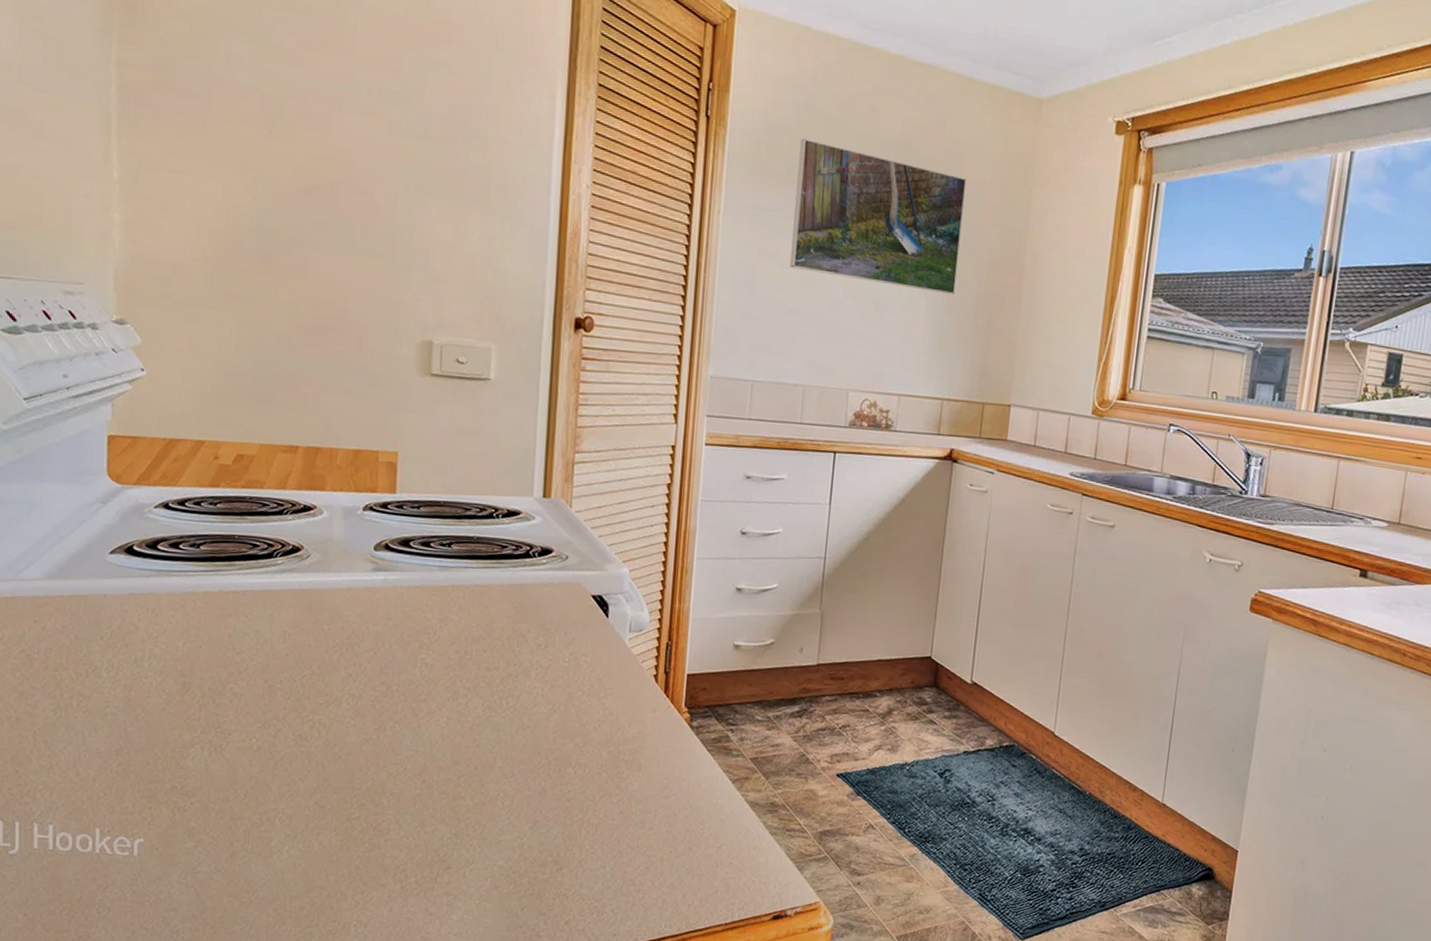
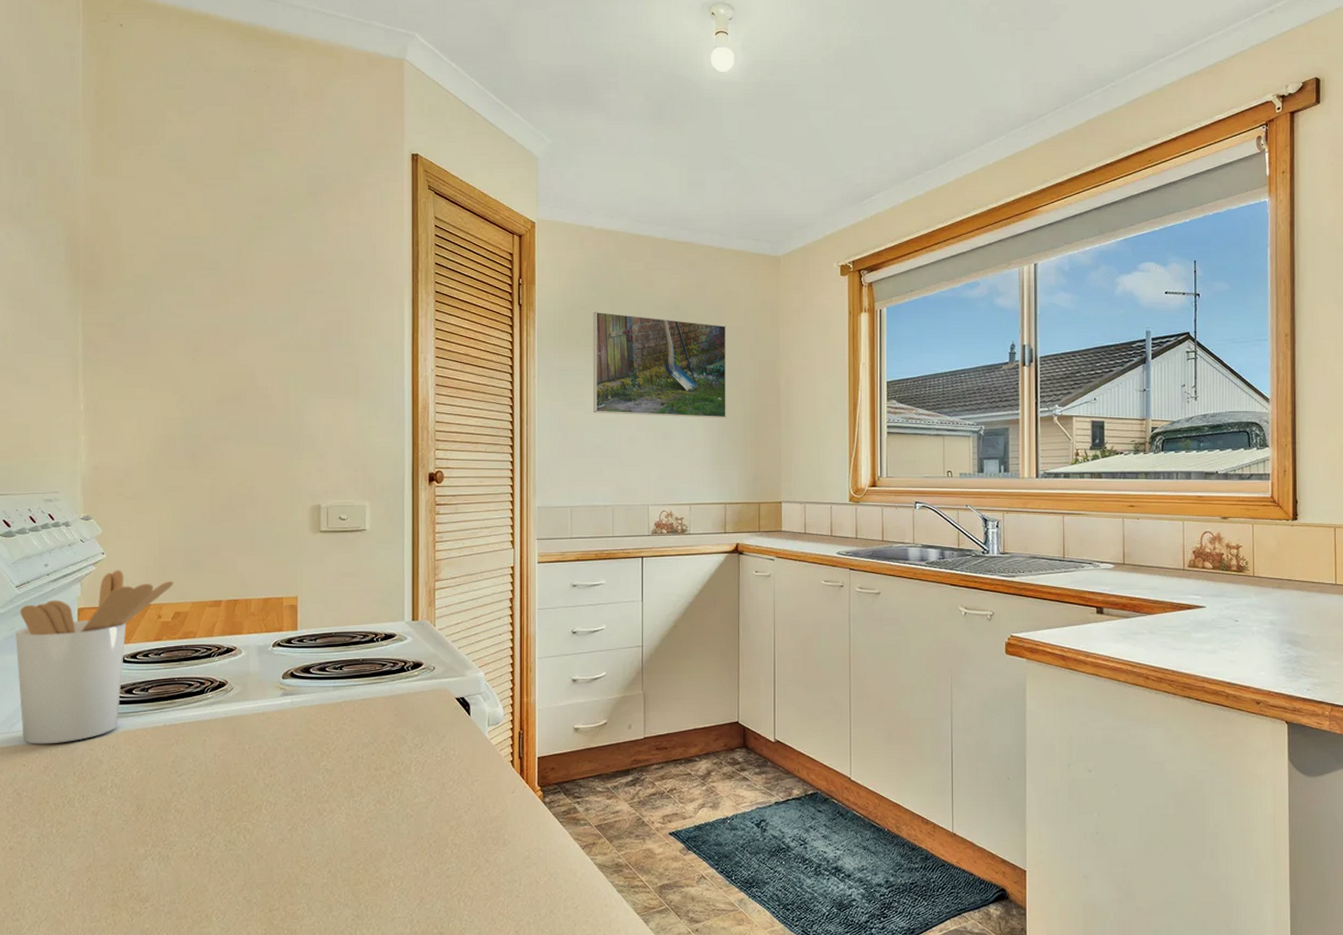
utensil holder: none [24,392,236,600] -> present [16,570,174,744]

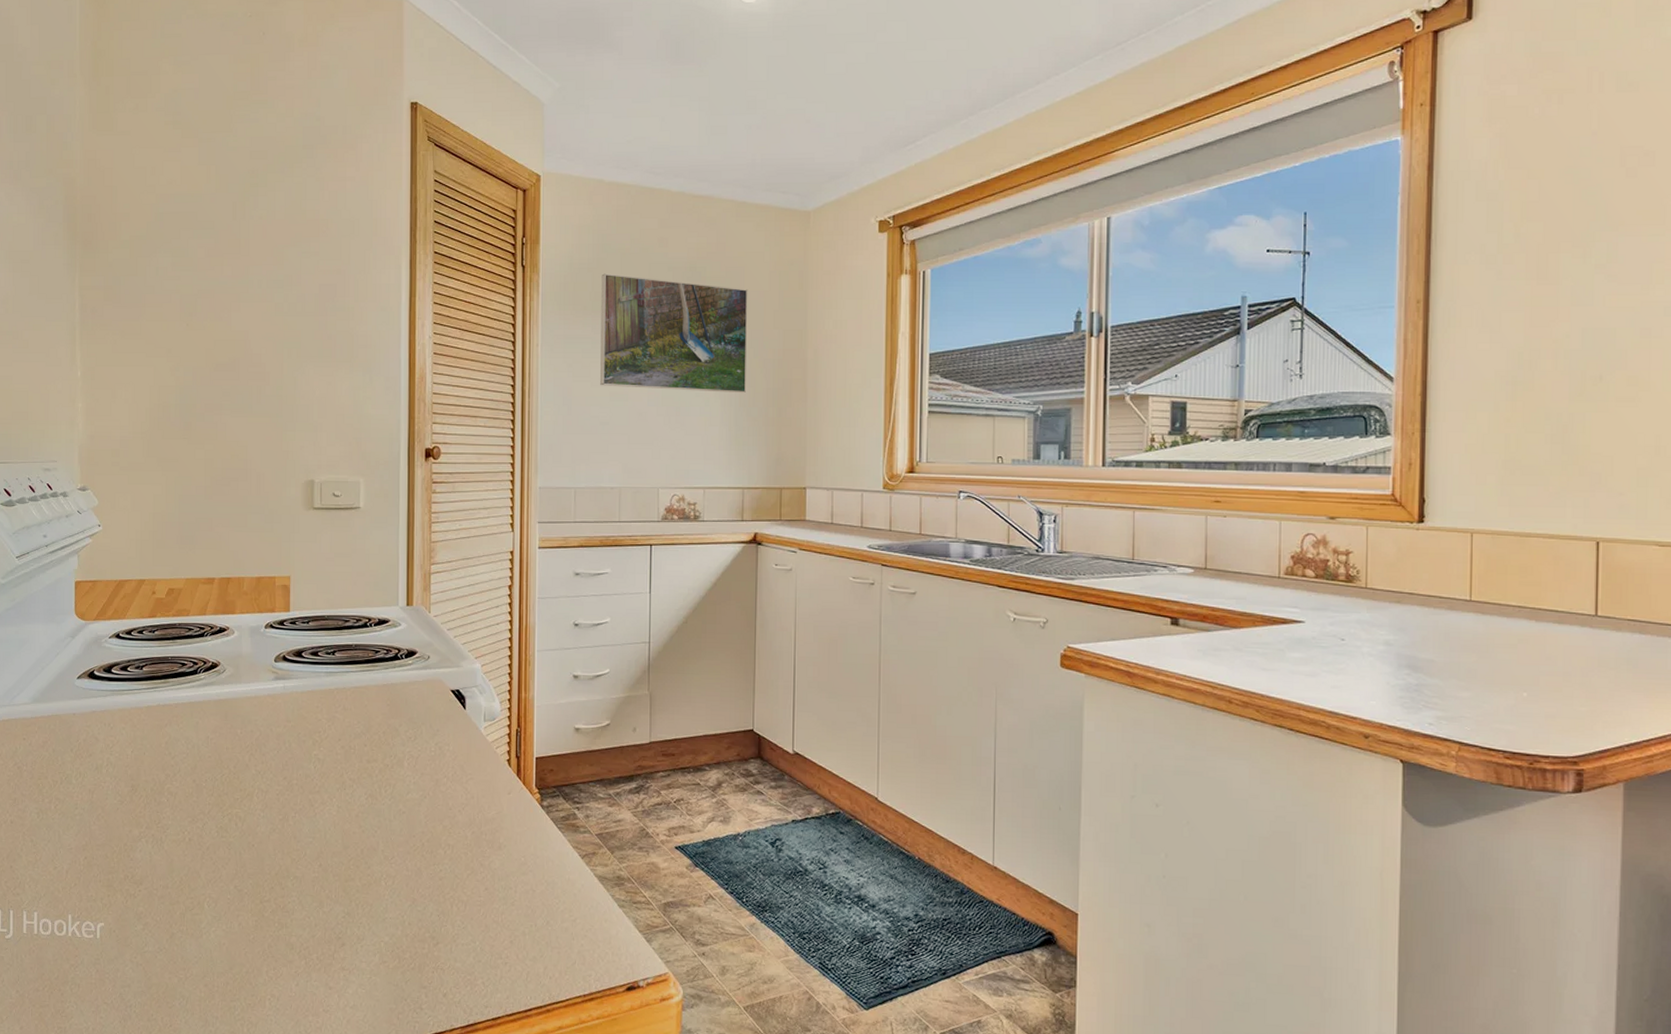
utensil holder: present [16,570,174,744] -> none [16,543,167,719]

